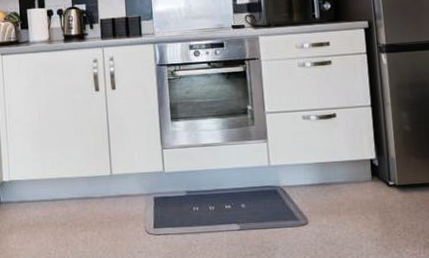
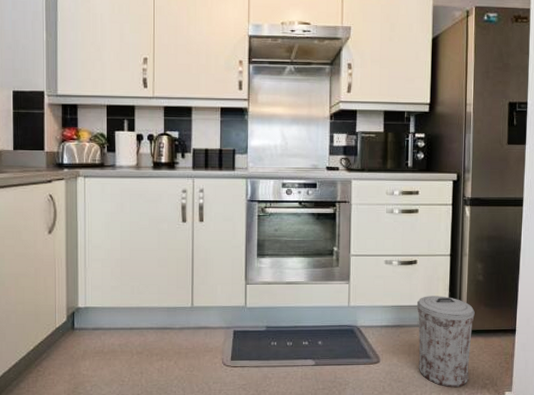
trash can: none [341,149,408,248] -> present [416,296,475,387]

